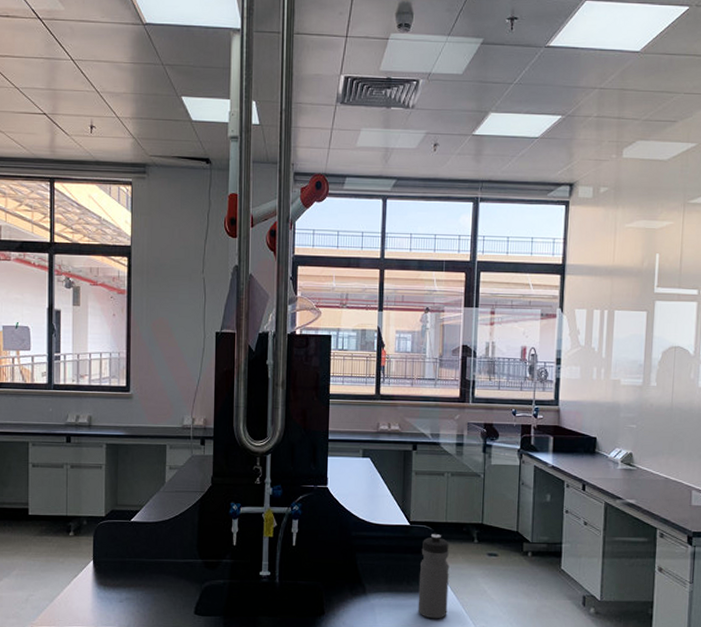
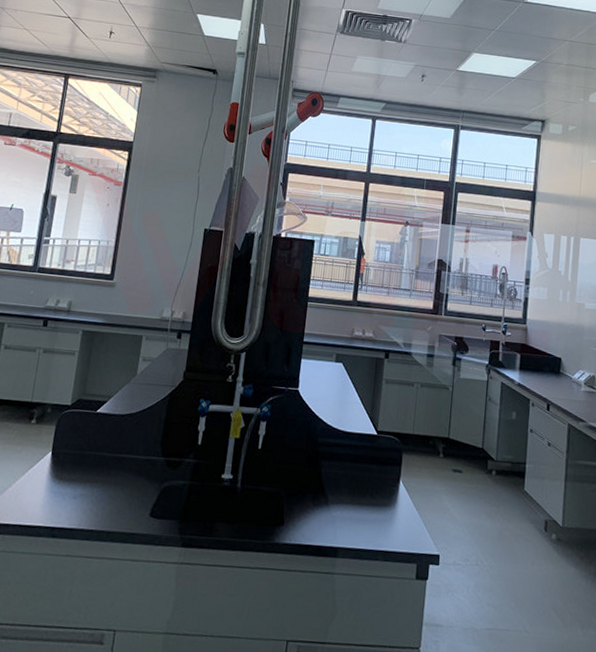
water bottle: present [417,534,449,619] -> none [379,445,415,537]

